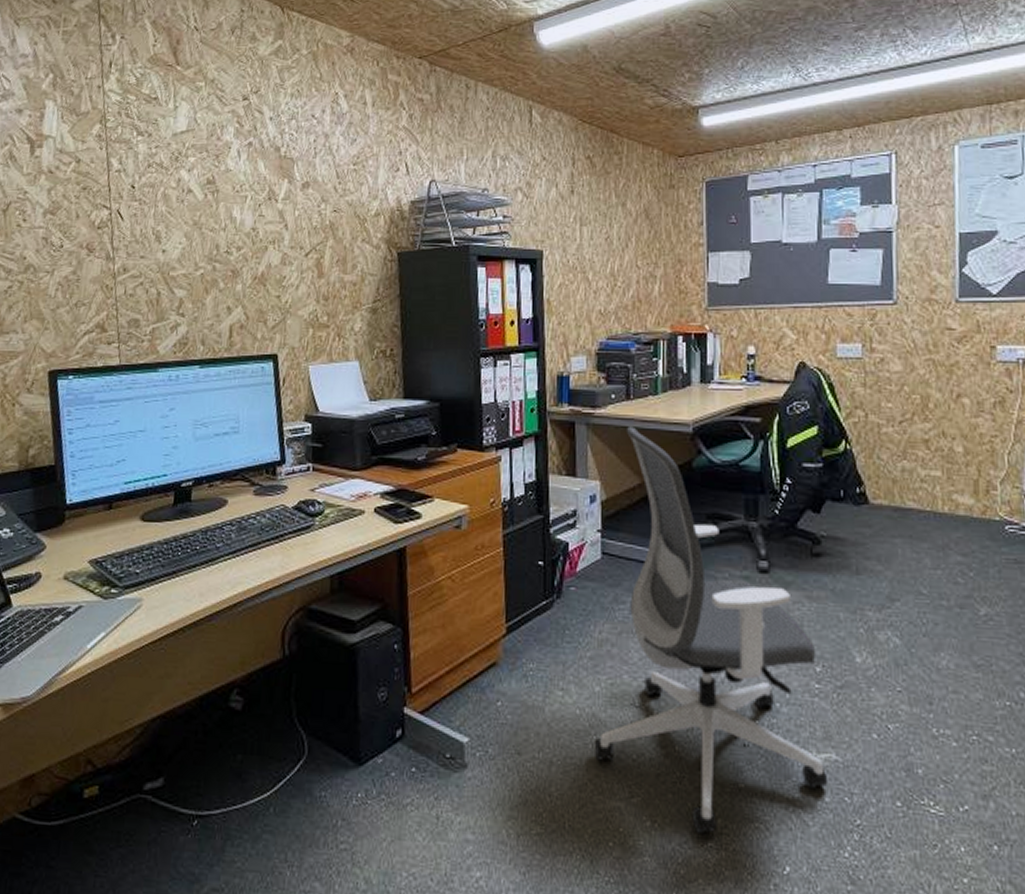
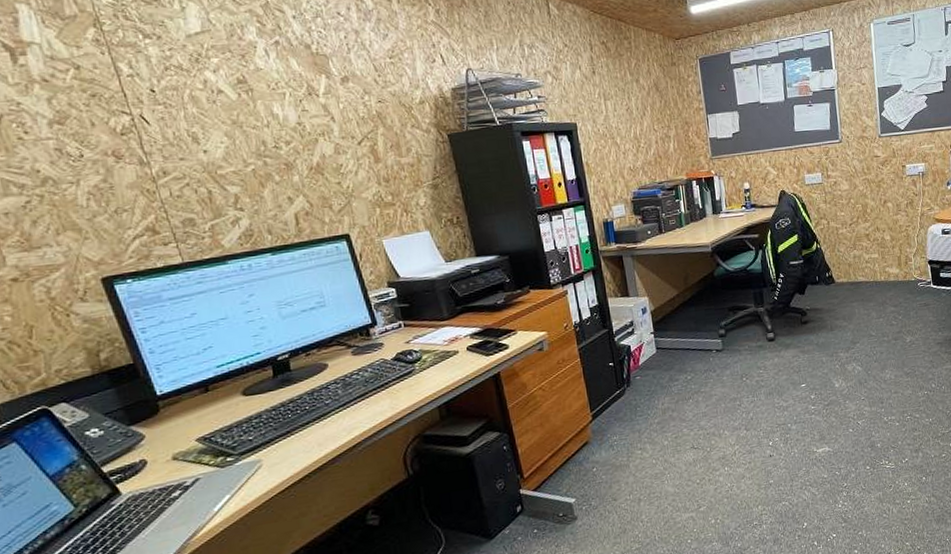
office chair: present [593,426,829,835] -> none [662,253,825,520]

